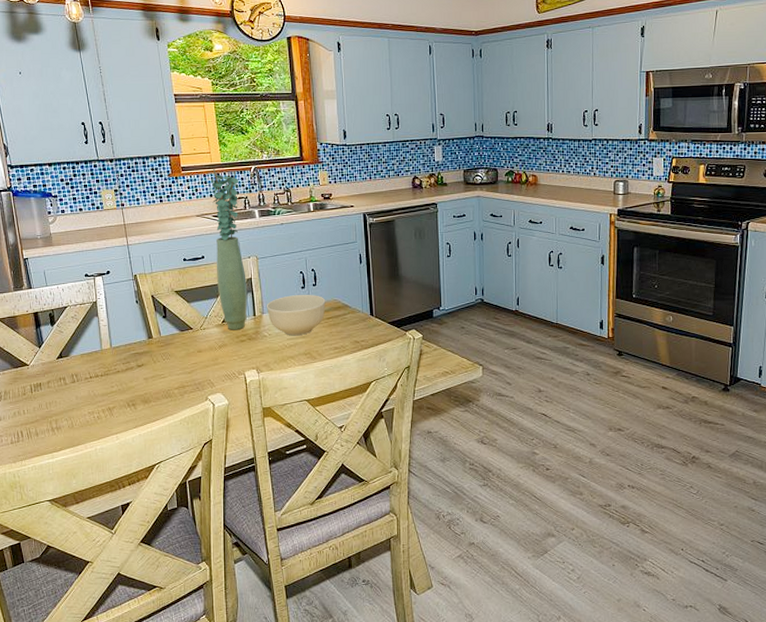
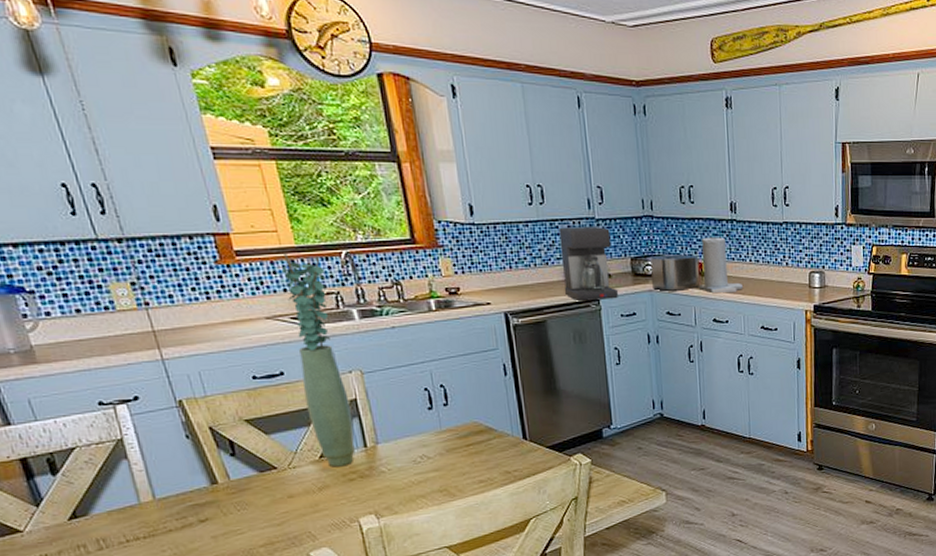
bowl: present [266,294,326,336] -> none [380,416,463,470]
coffee maker: none [409,145,452,205] -> present [559,226,618,302]
toaster: none [479,167,520,198] -> present [650,254,700,292]
paper towel: none [519,152,555,199] -> present [699,237,743,294]

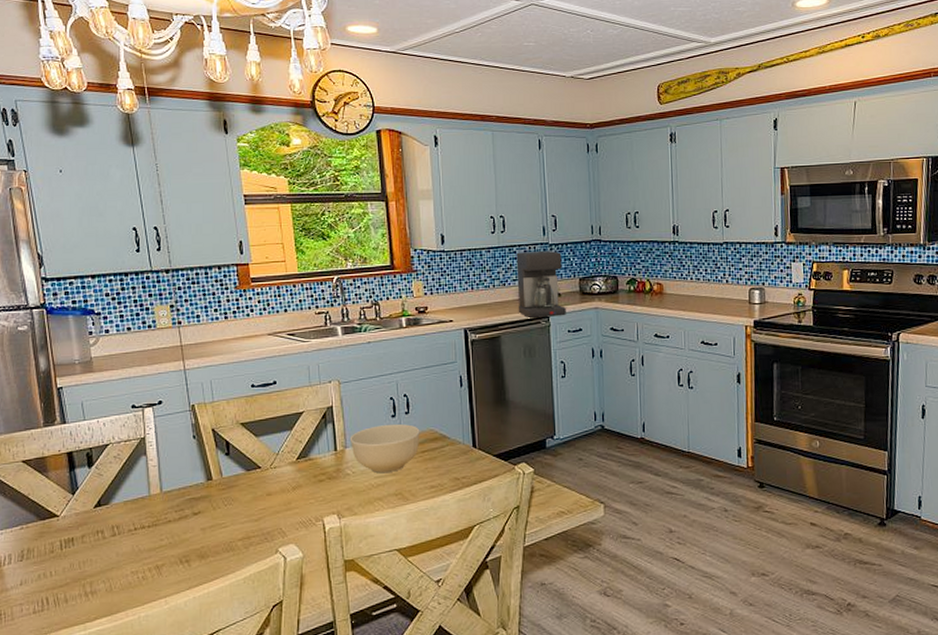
vase: present [281,253,355,467] -> none [284,279,328,469]
bowl: none [380,416,463,470] -> present [349,423,420,474]
toaster: present [650,254,700,292] -> none [597,274,643,309]
paper towel: present [699,237,743,294] -> none [642,258,684,310]

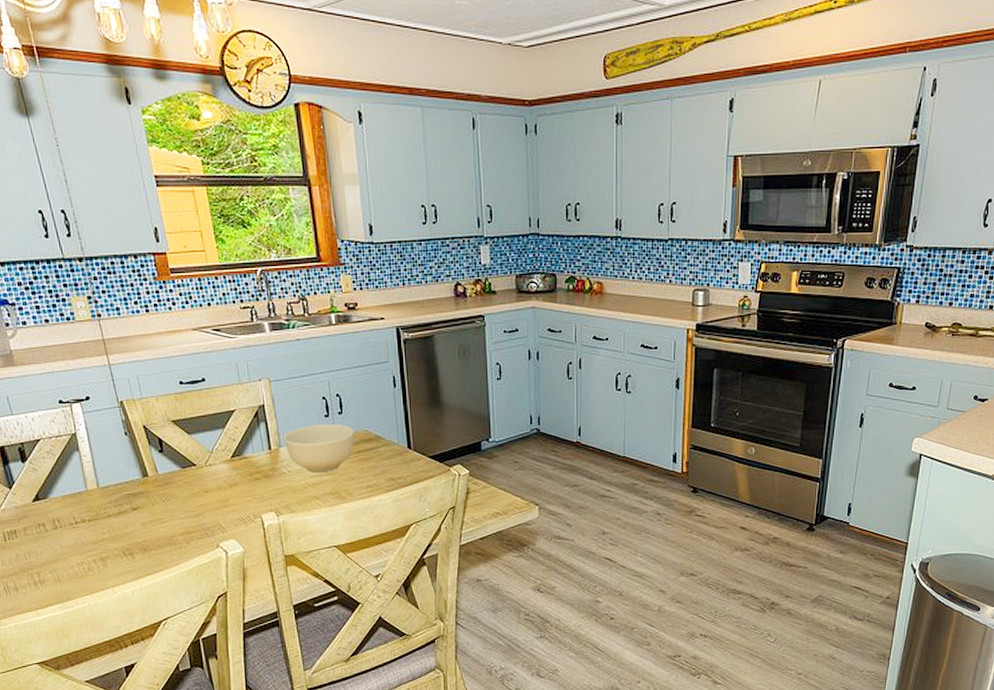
coffee maker: present [516,250,566,319] -> none [449,244,502,318]

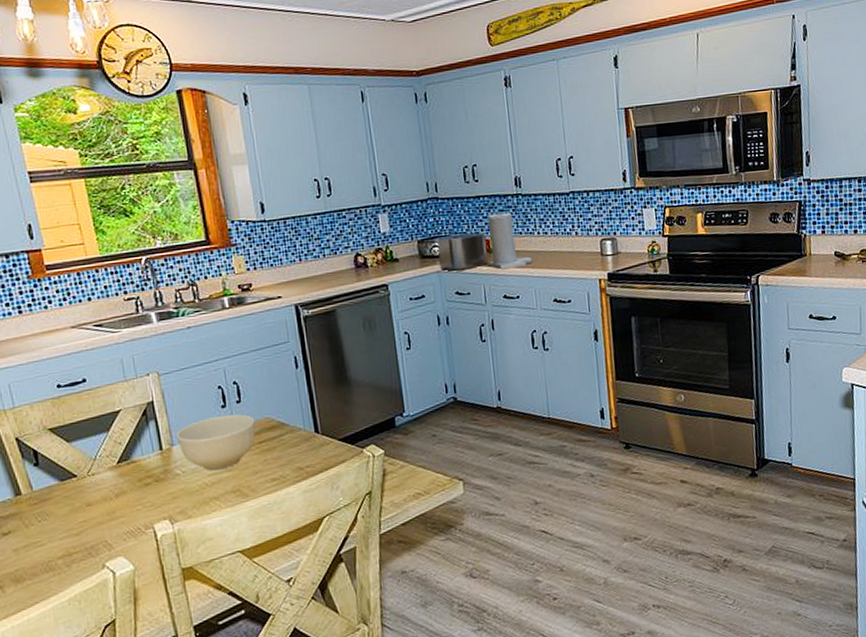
toaster: none [535,272,582,309] -> present [437,232,488,272]
paper towel: none [581,254,624,311] -> present [488,212,532,270]

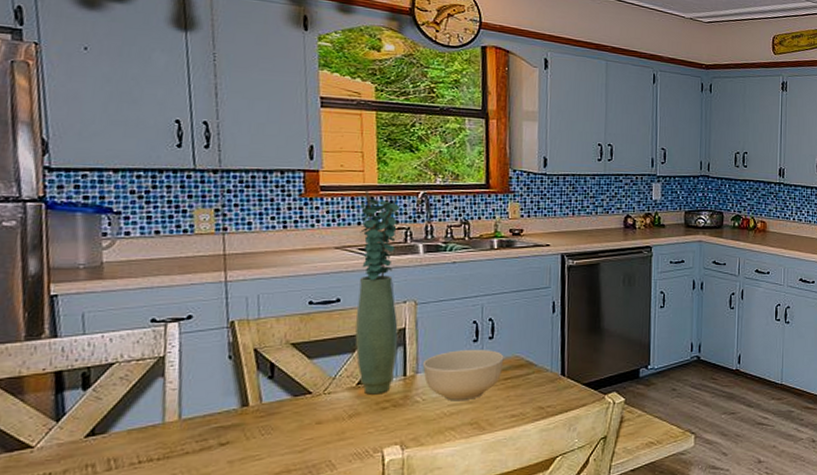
vase: none [86,263,151,473] -> present [355,190,401,395]
toaster: present [437,232,488,272] -> none [702,210,747,244]
paper towel: present [488,212,532,270] -> none [745,197,785,247]

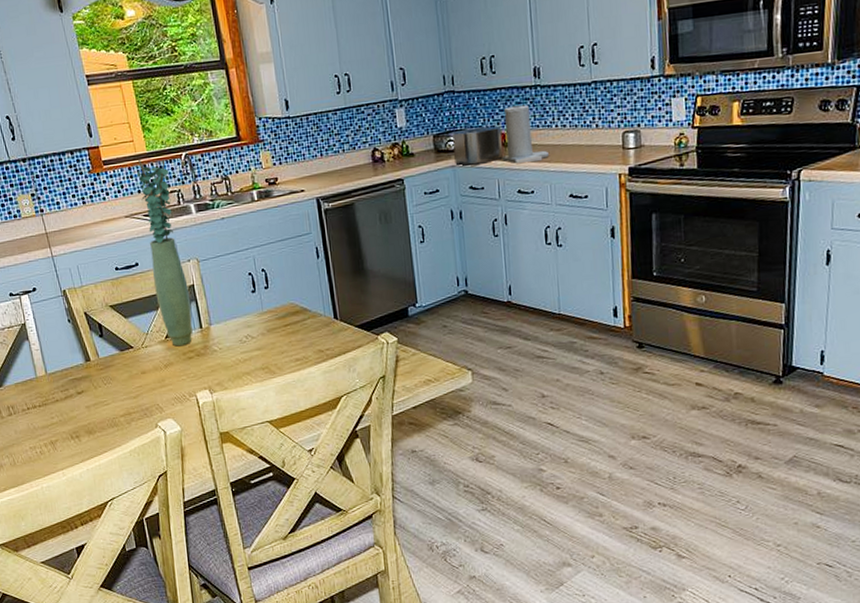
bowl: present [422,349,504,401] -> none [213,299,282,349]
toaster: none [702,210,747,244] -> present [452,126,503,166]
paper towel: none [745,197,785,247] -> present [503,105,549,164]

